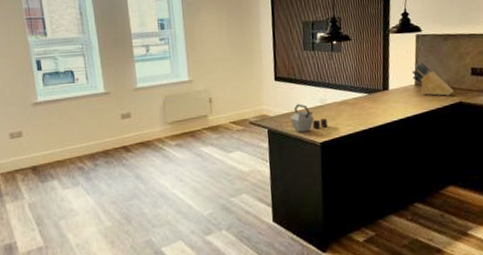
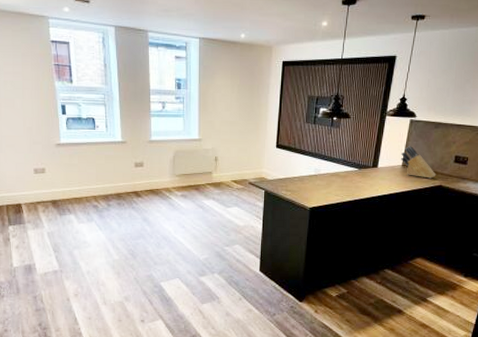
kettle: present [290,104,328,133] -> none [285,171,319,198]

